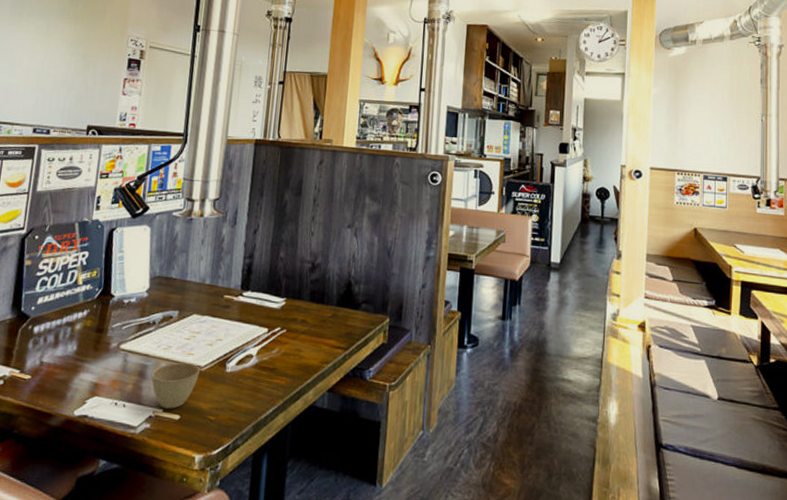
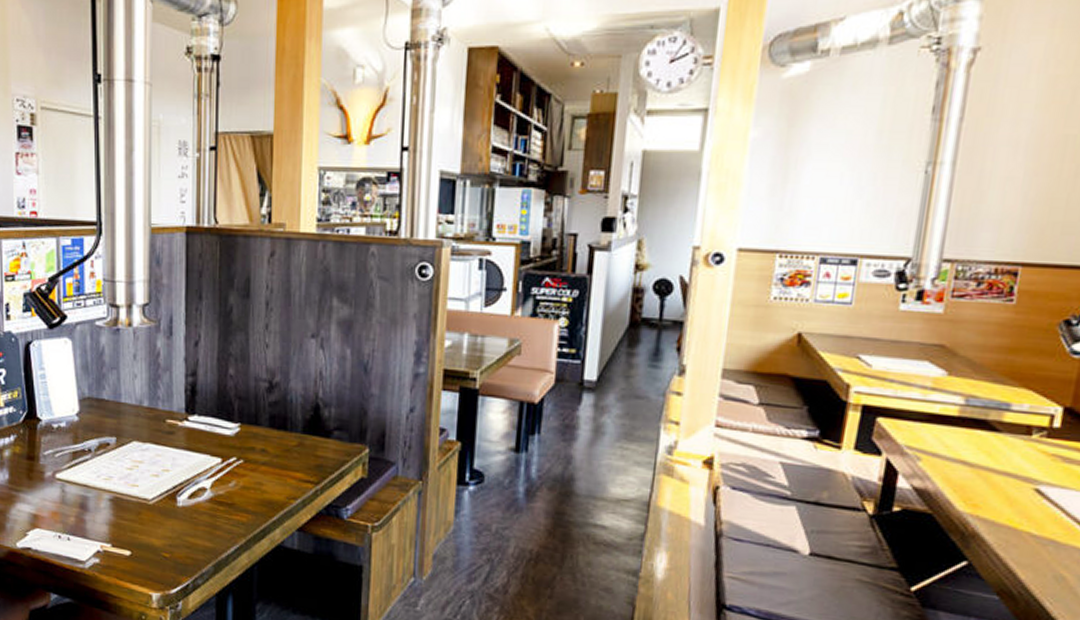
cup: present [151,362,200,409] -> none [95,494,147,544]

